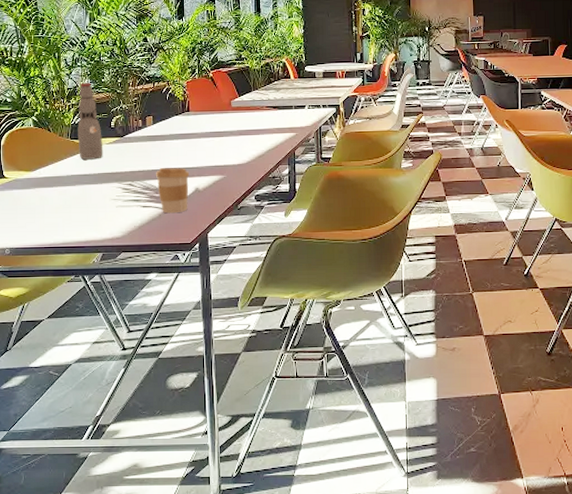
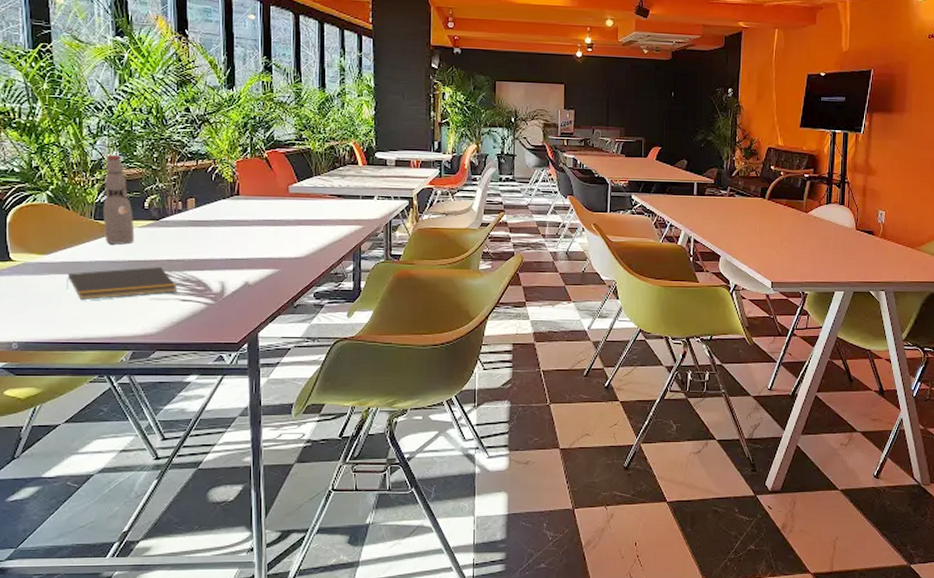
notepad: none [49,178,139,210] -> present [67,267,178,301]
coffee cup: present [156,167,190,214] -> none [198,257,239,309]

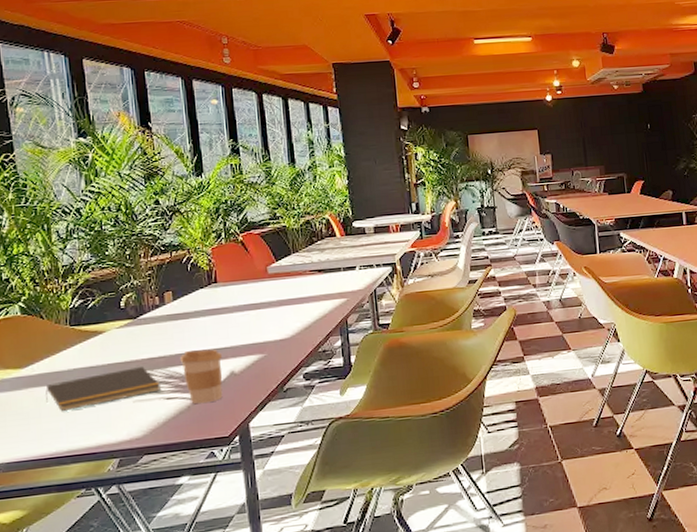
bottle: present [103,154,135,244] -> none [77,256,113,349]
coffee cup: none [198,257,239,309] -> present [181,349,223,404]

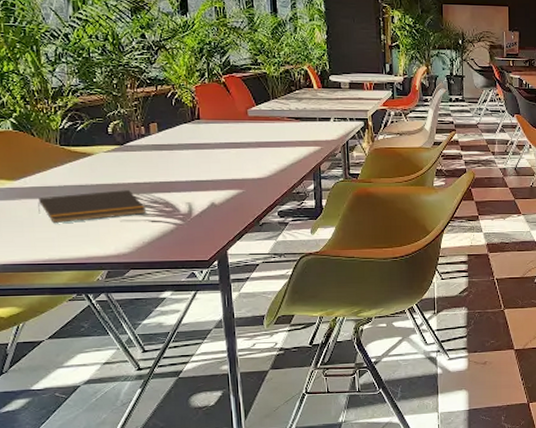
coffee cup: present [181,349,223,404] -> none [165,179,204,229]

